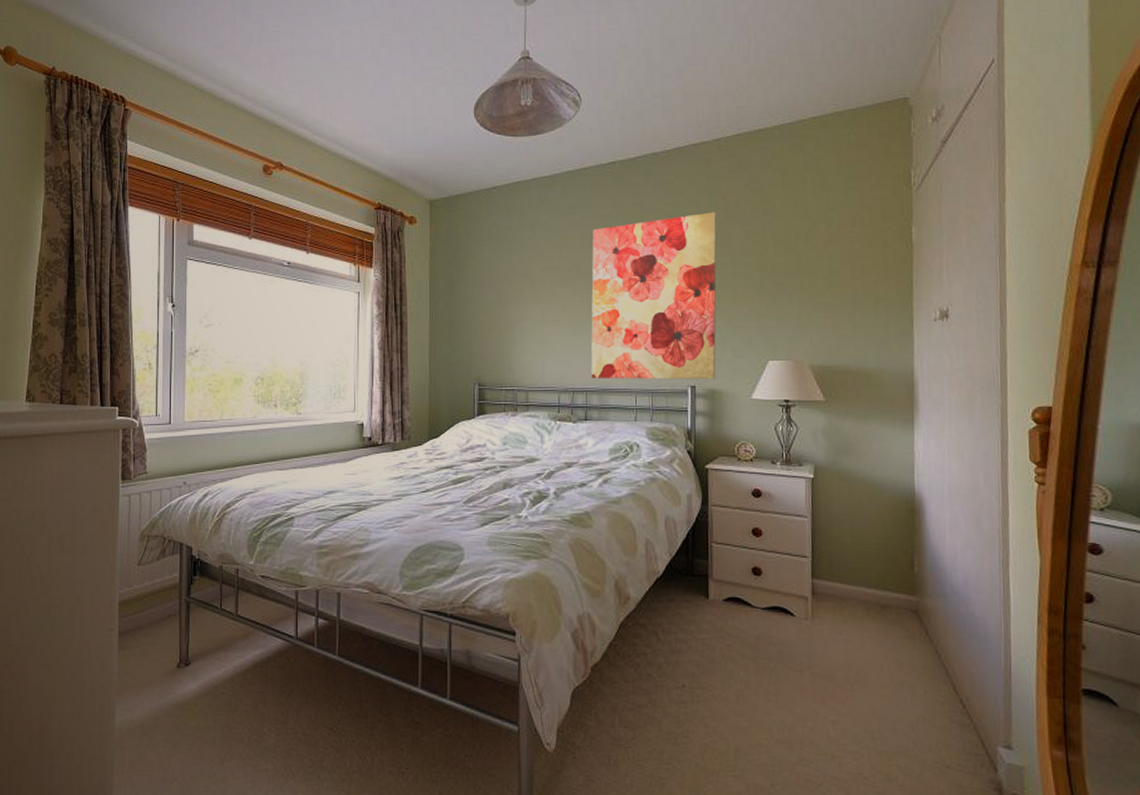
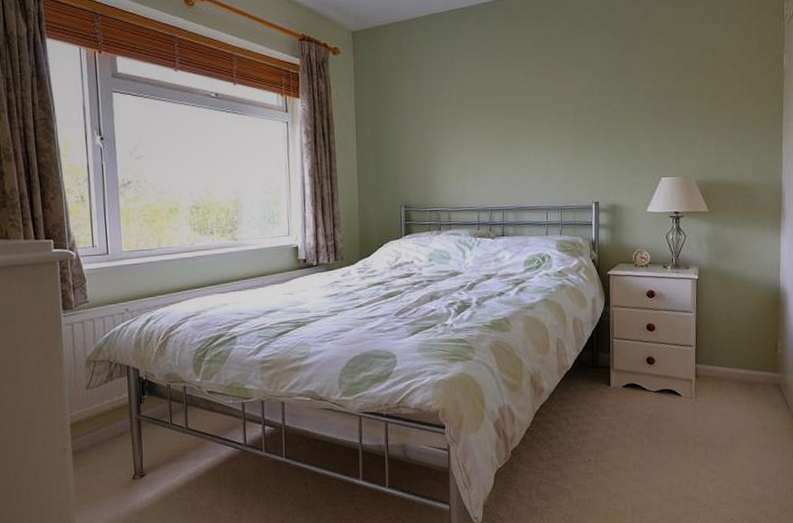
wall art: present [591,212,717,380] -> none [506,42,617,198]

